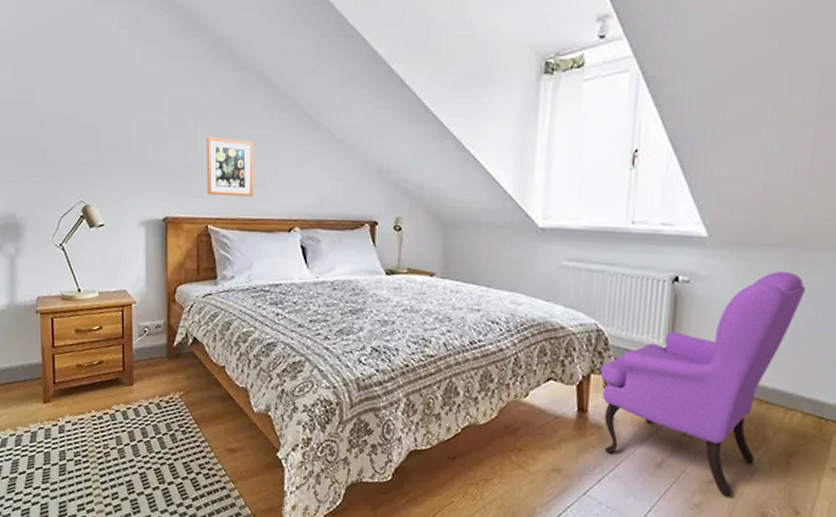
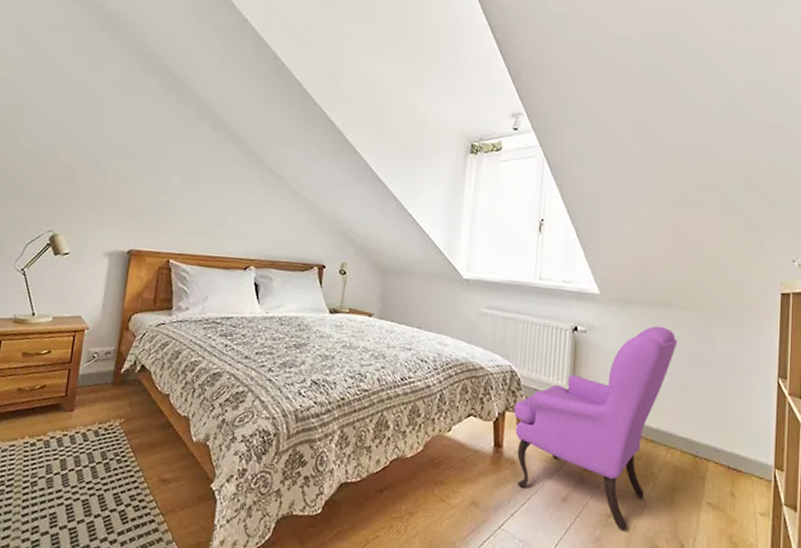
picture frame: present [207,136,254,197] -> none [173,181,220,237]

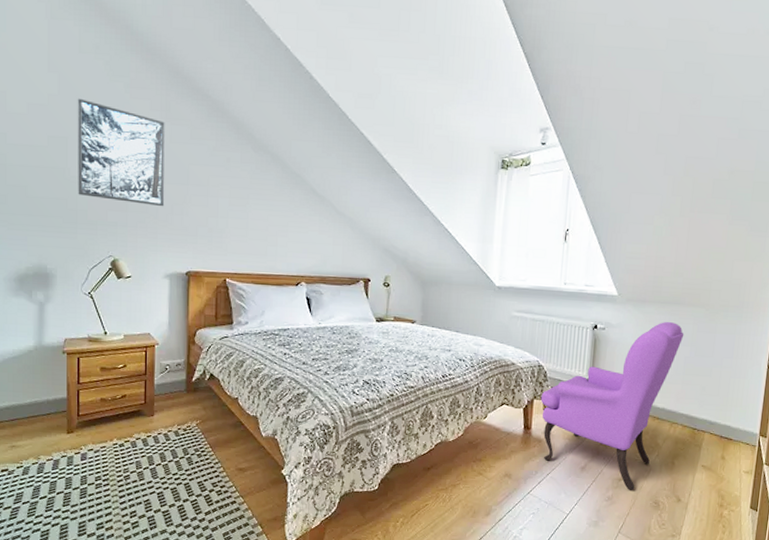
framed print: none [26,71,124,181] -> present [77,98,165,207]

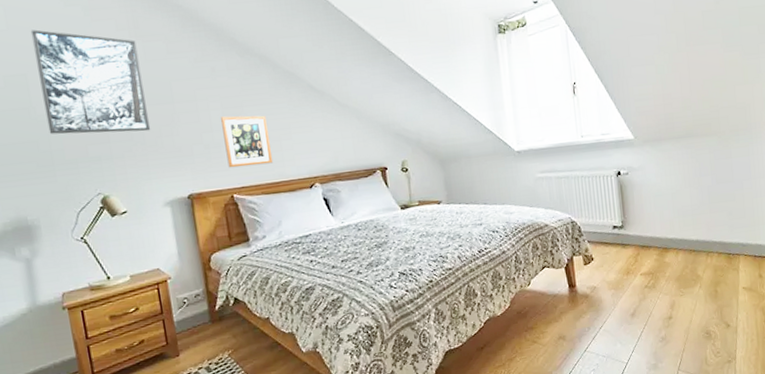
picture frame: none [226,205,268,256] -> present [221,115,274,168]
armchair: present [540,321,684,490] -> none [579,154,703,327]

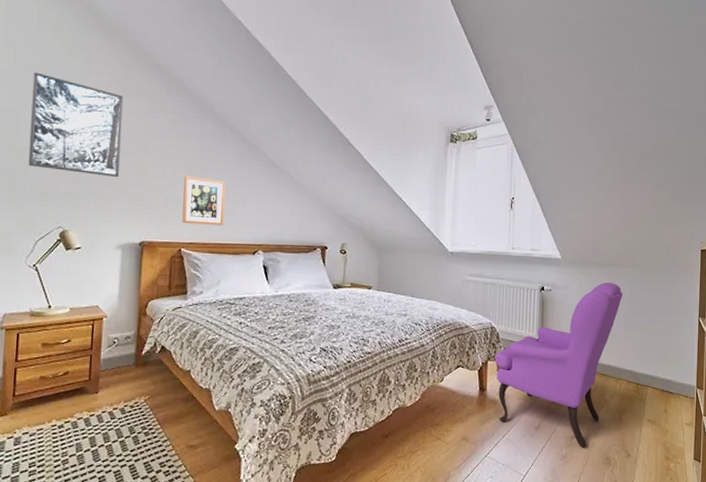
armchair: none [579,154,703,327] -> present [494,282,623,448]

